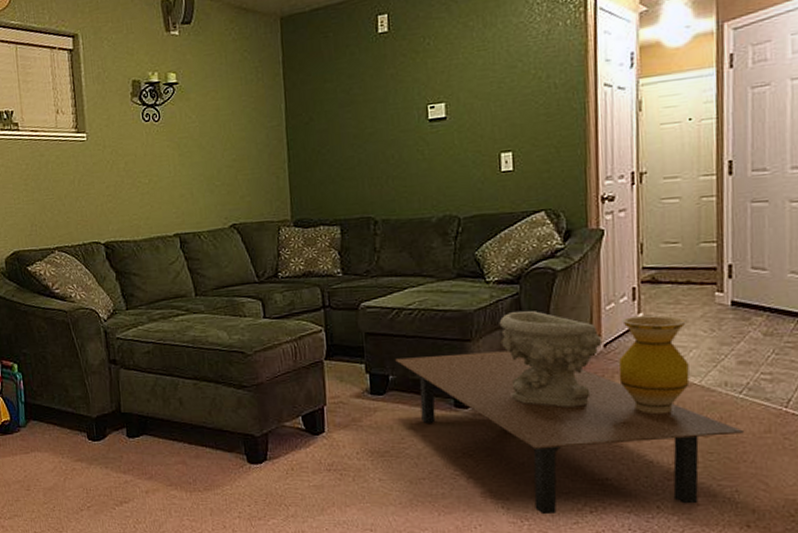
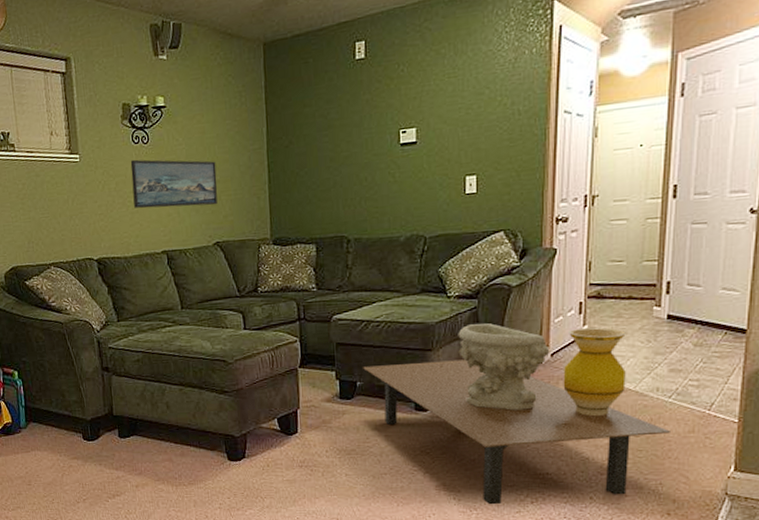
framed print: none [140,138,234,189] -> present [130,159,218,209]

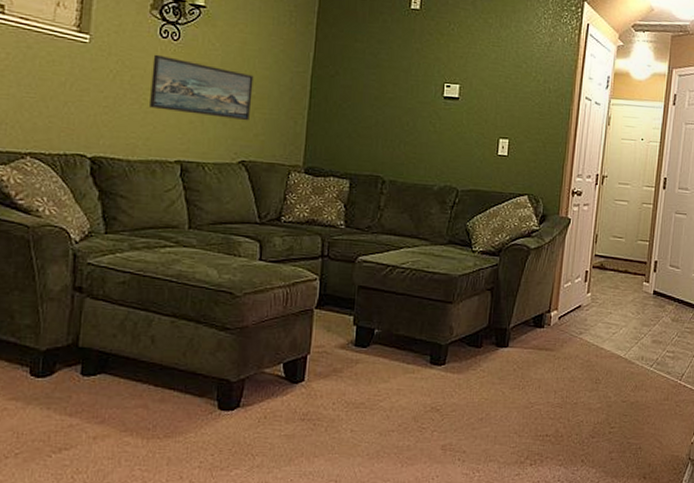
coffee table: present [363,359,672,505] -> none [383,313,651,467]
decorative bowl: present [458,323,550,410] -> none [477,281,558,370]
vase: present [563,328,626,417] -> none [566,296,621,381]

